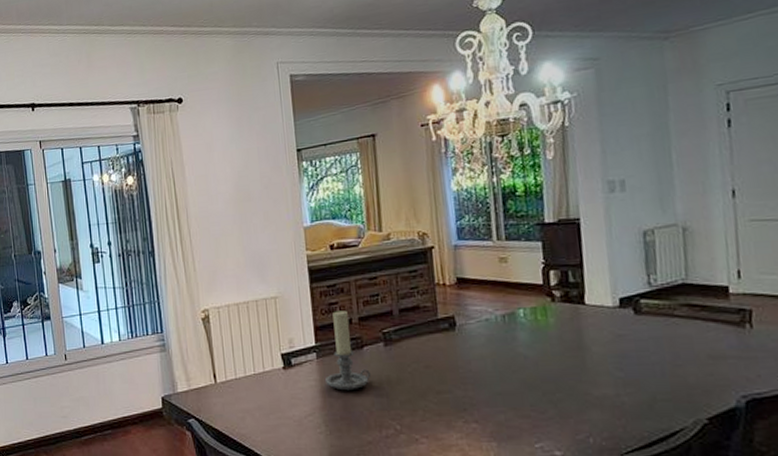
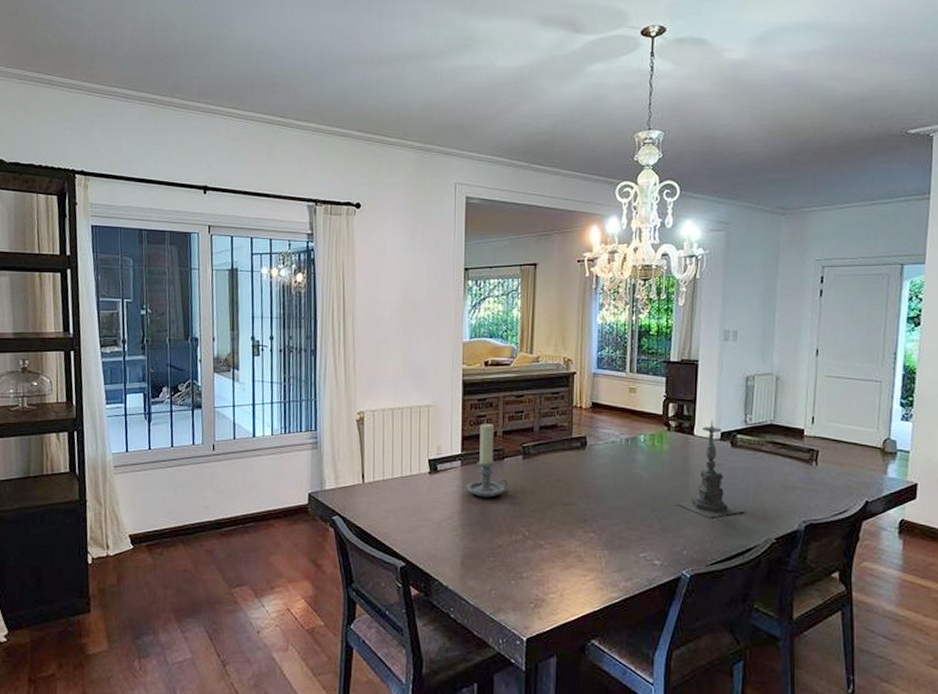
candle holder: none [572,285,663,399] -> present [675,420,745,518]

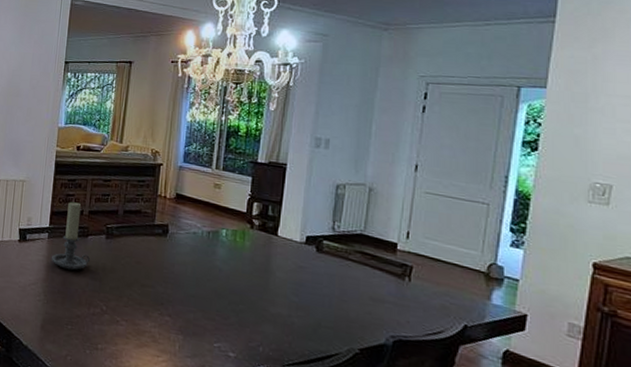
candle holder: present [675,420,745,518] -> none [254,223,328,320]

